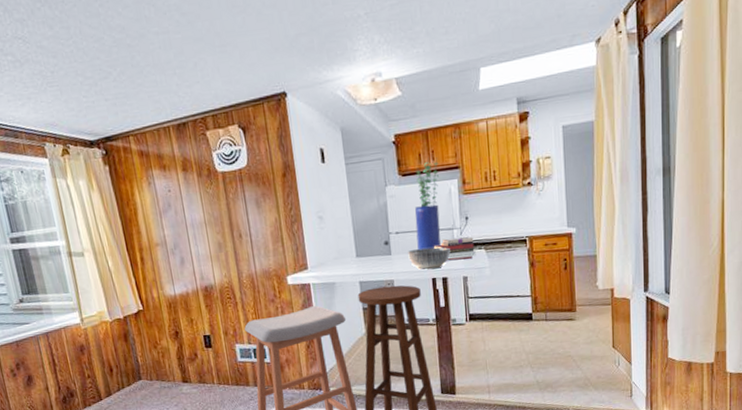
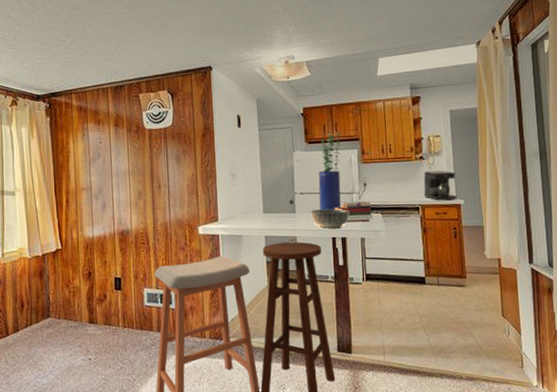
coffee maker: none [531,196,569,231] -> present [423,170,457,201]

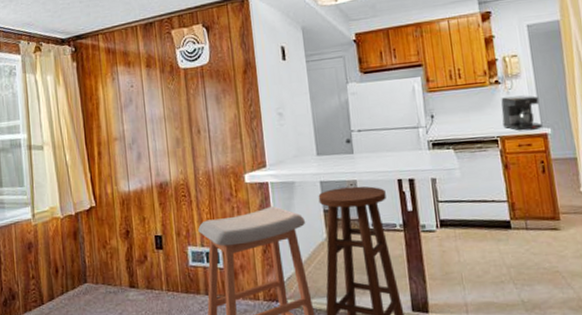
bowl: present [311,209,350,228] -> none [371,146,417,170]
vase: present [318,129,341,211] -> none [377,55,406,150]
books: present [335,200,373,222] -> none [399,135,445,161]

